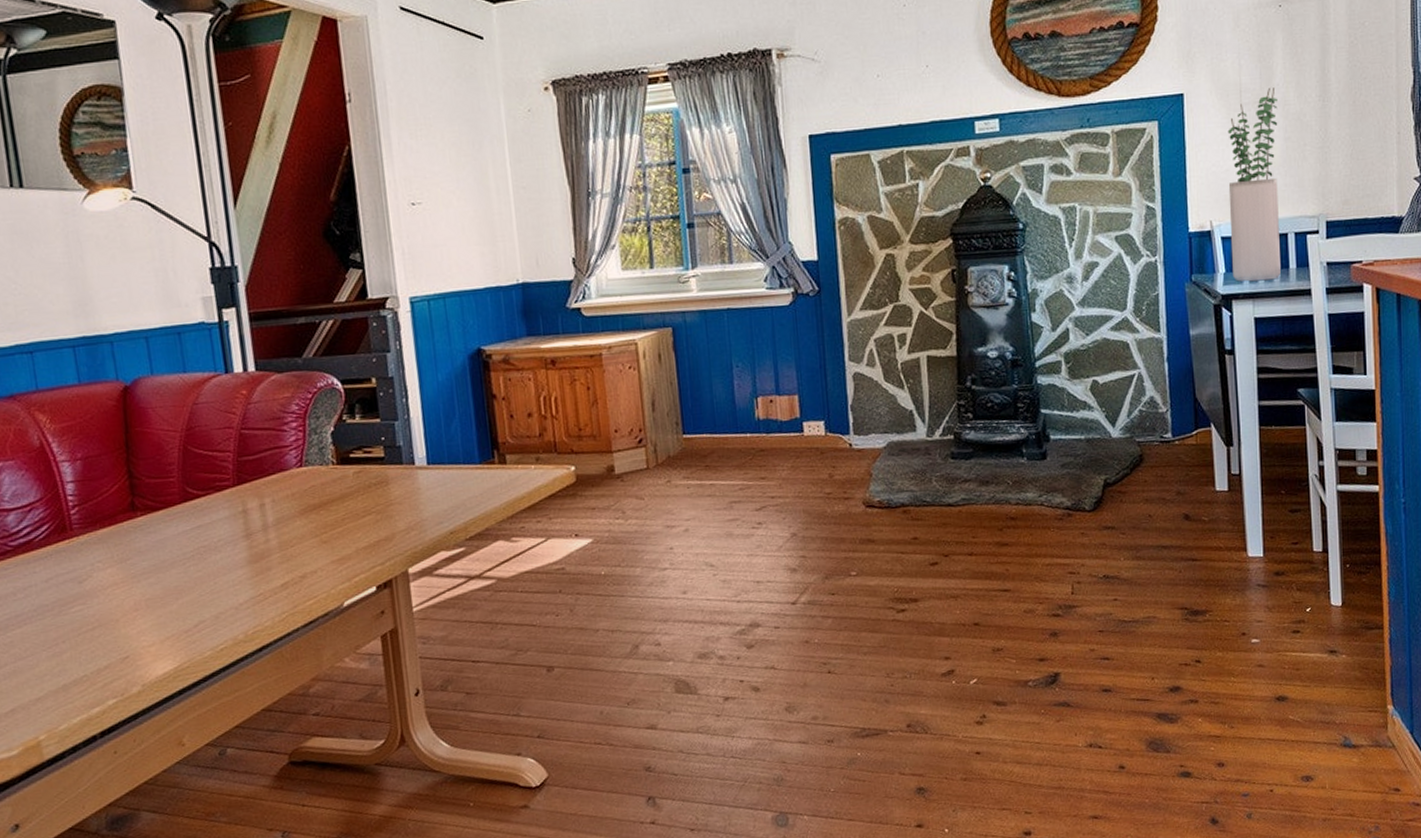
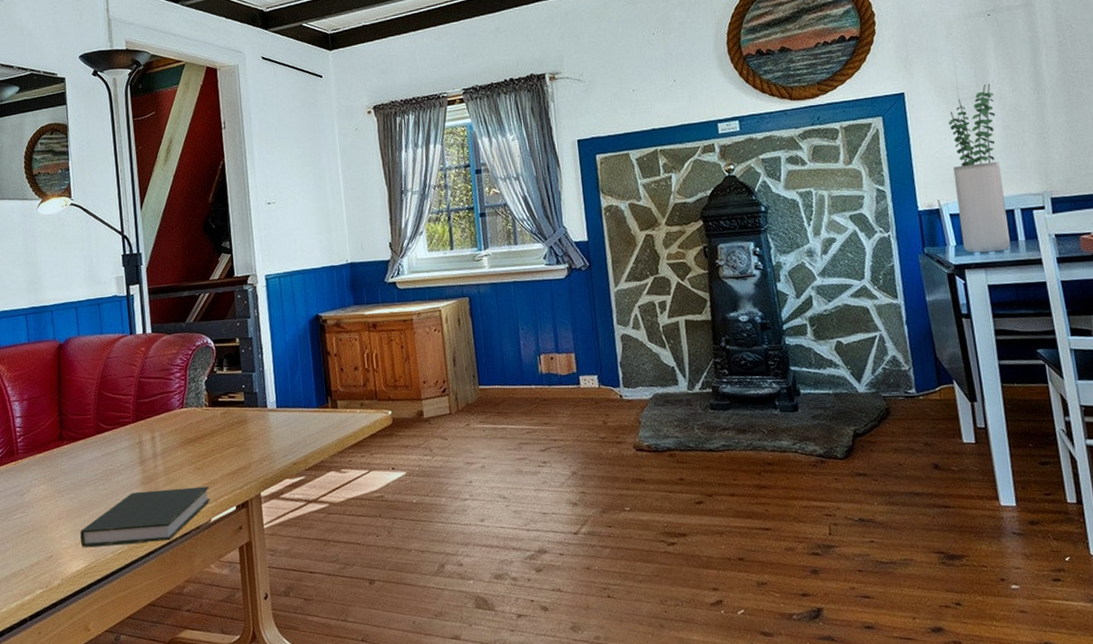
book: none [165,563,342,644] -> present [80,486,210,547]

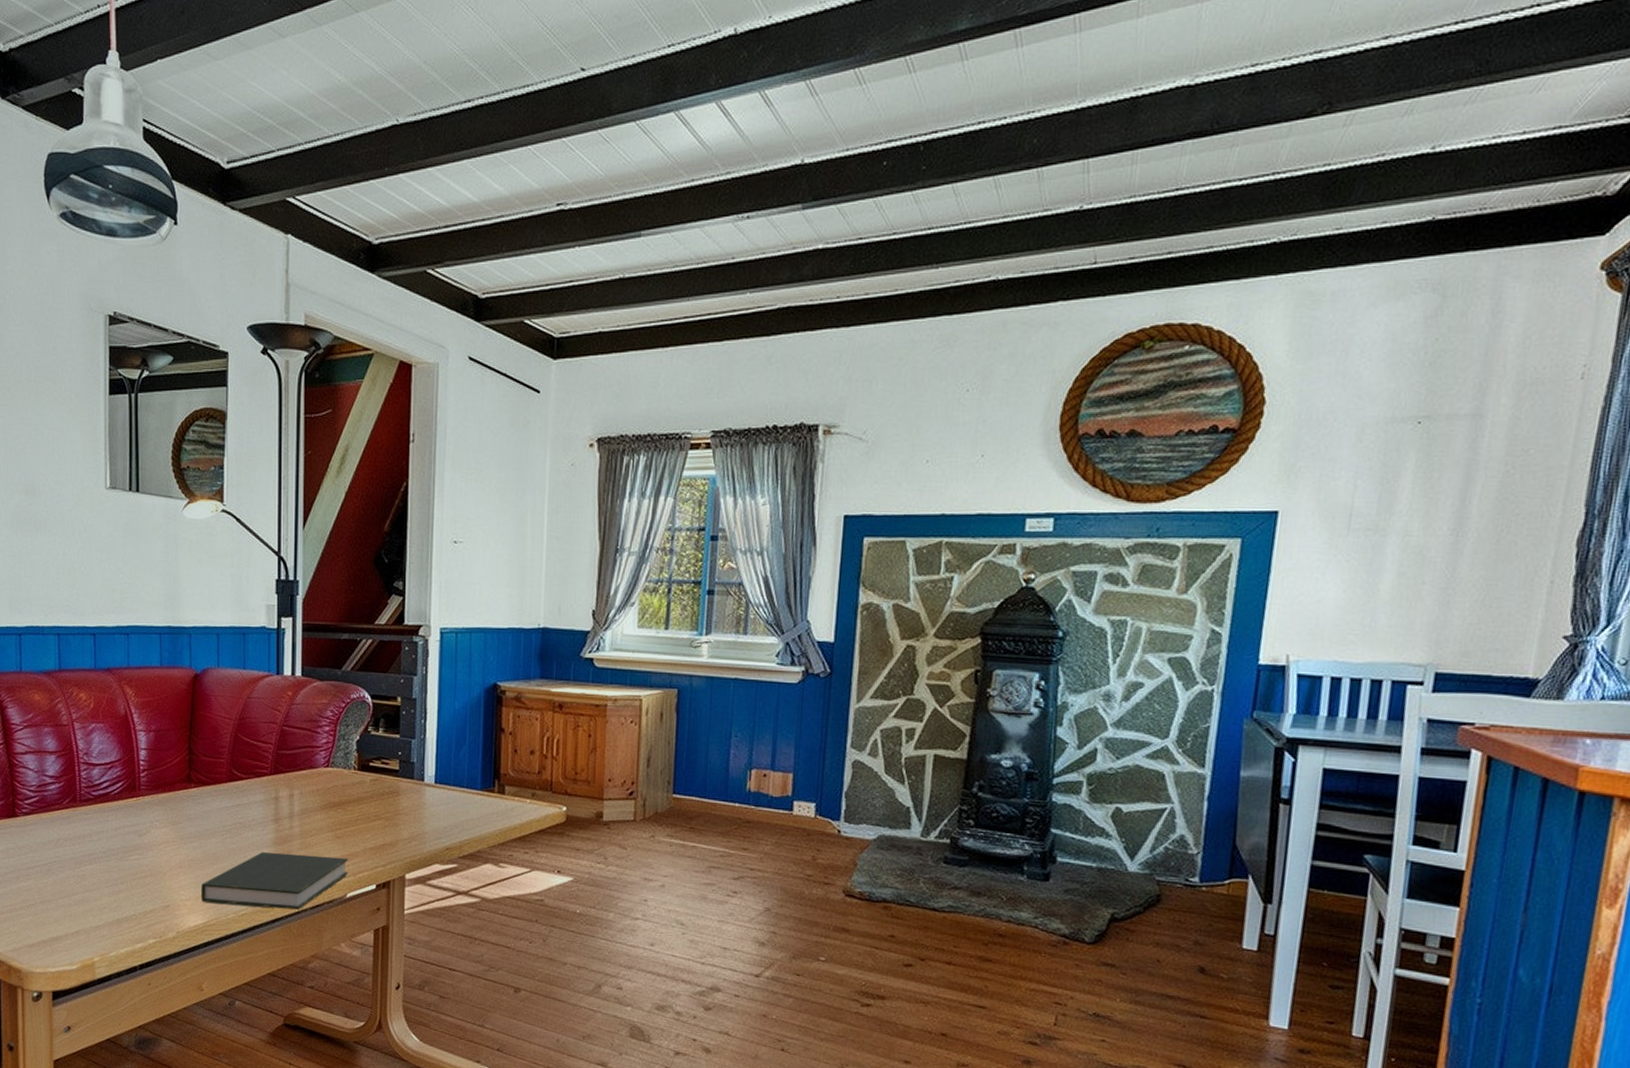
vase: present [948,84,1010,253] -> none [1305,515,1397,730]

